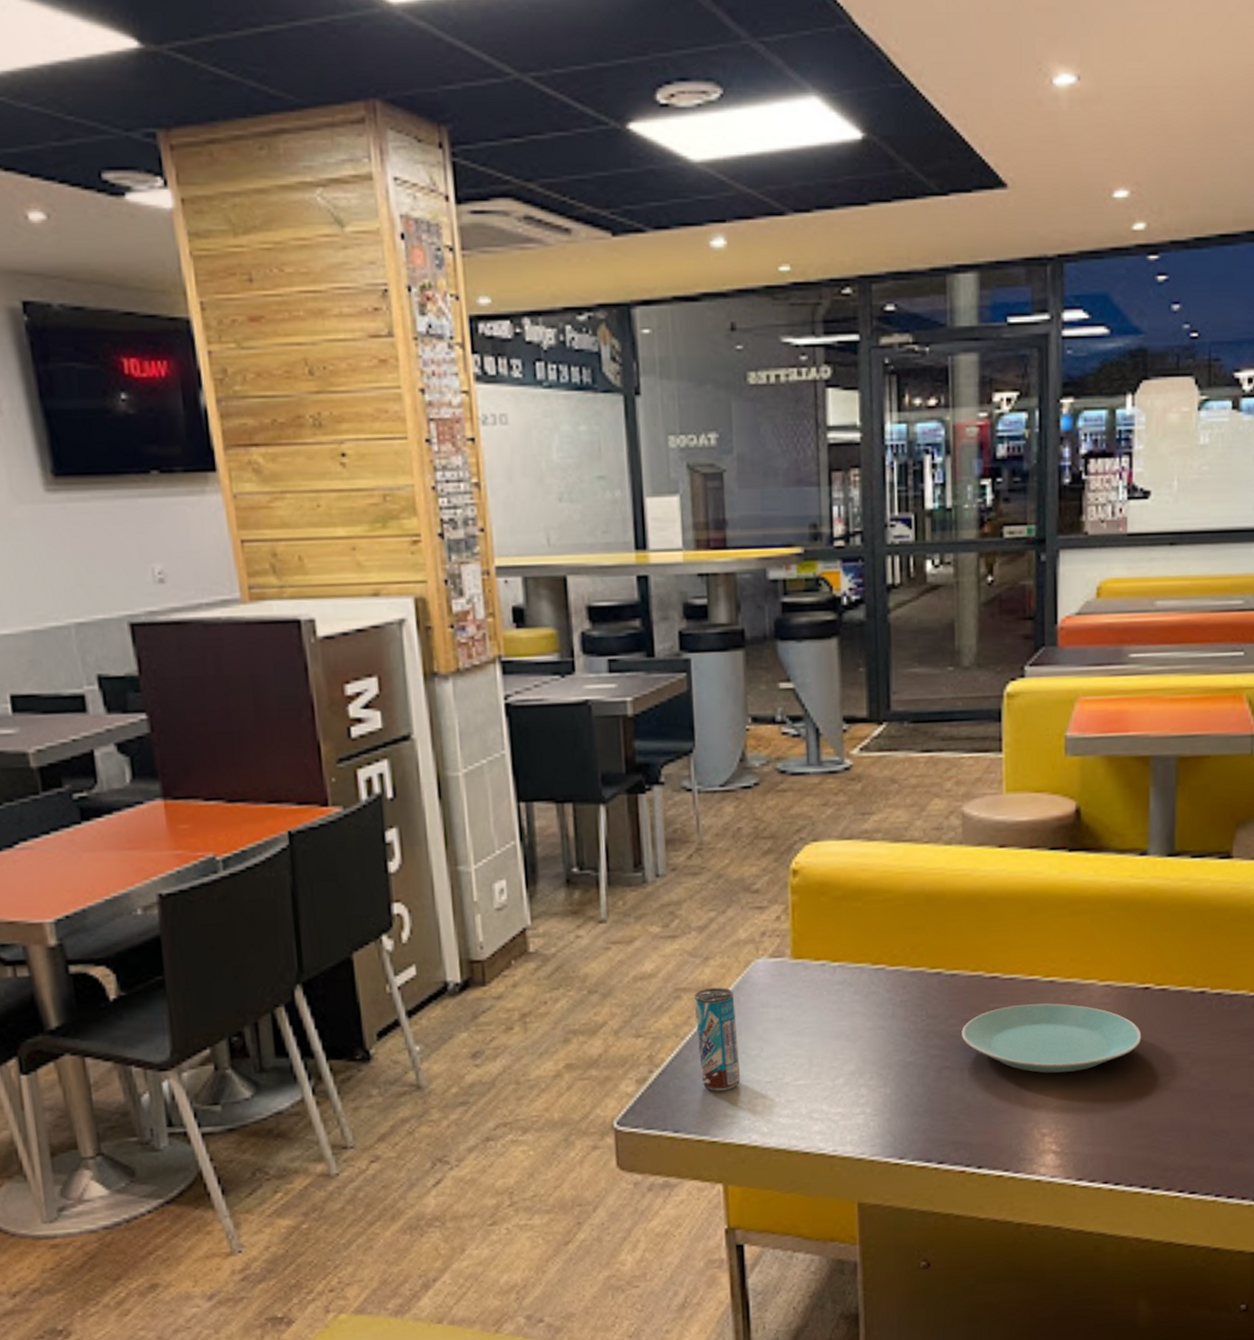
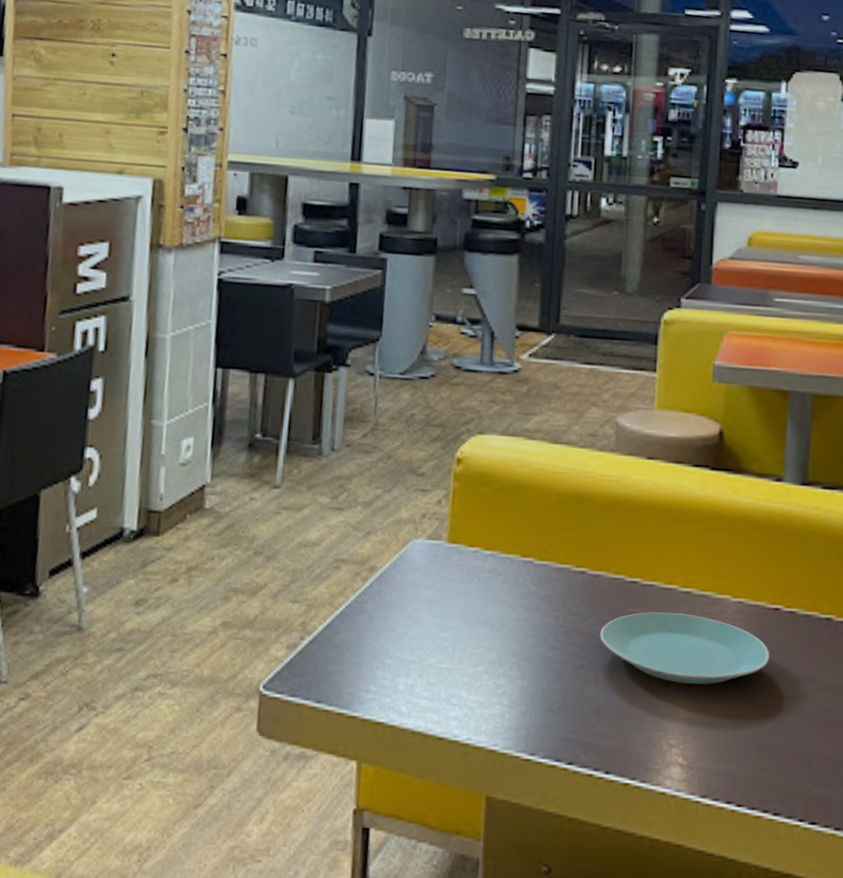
beverage can: present [694,987,741,1091] -> none [349,561,390,666]

